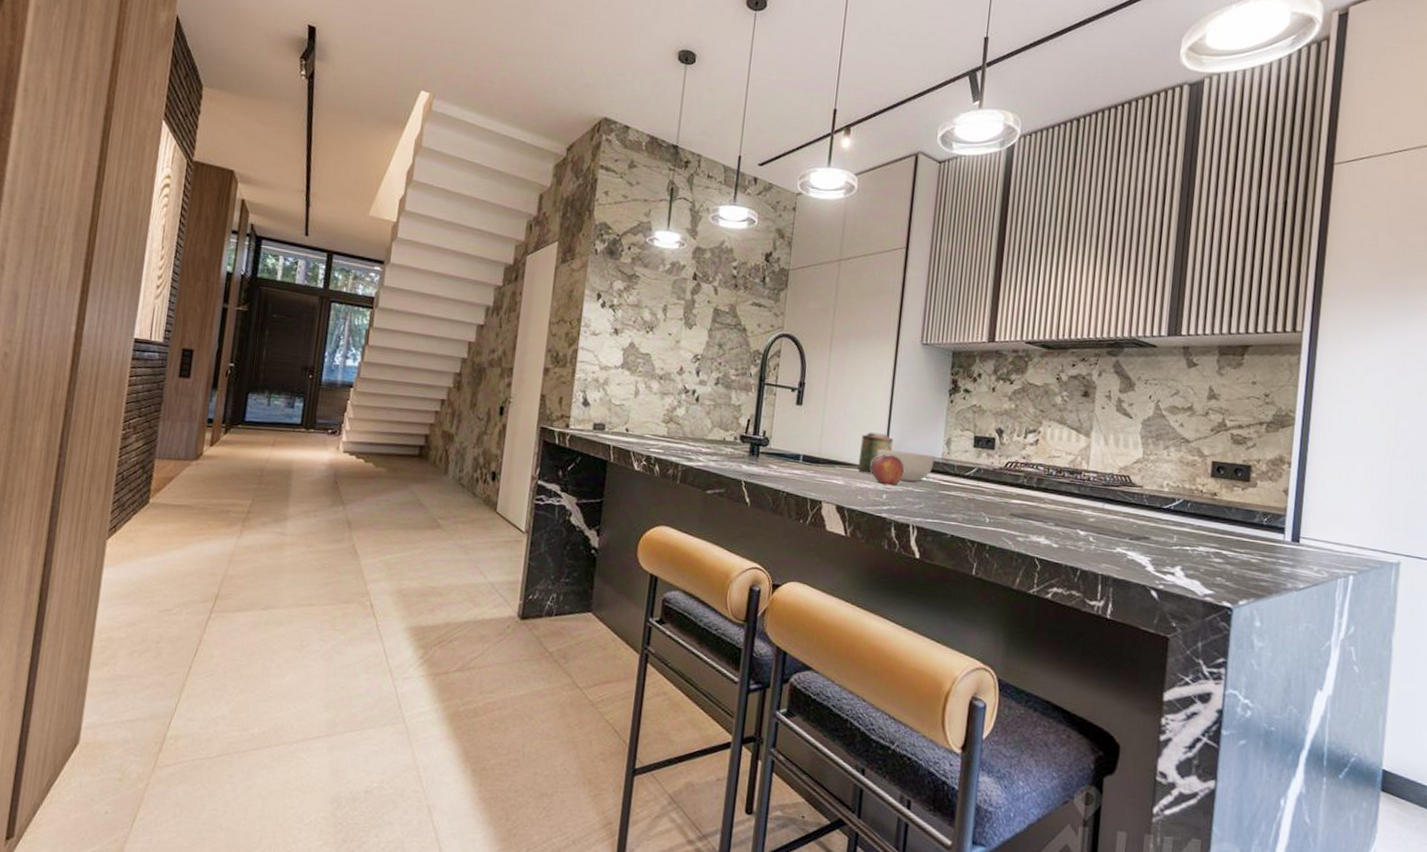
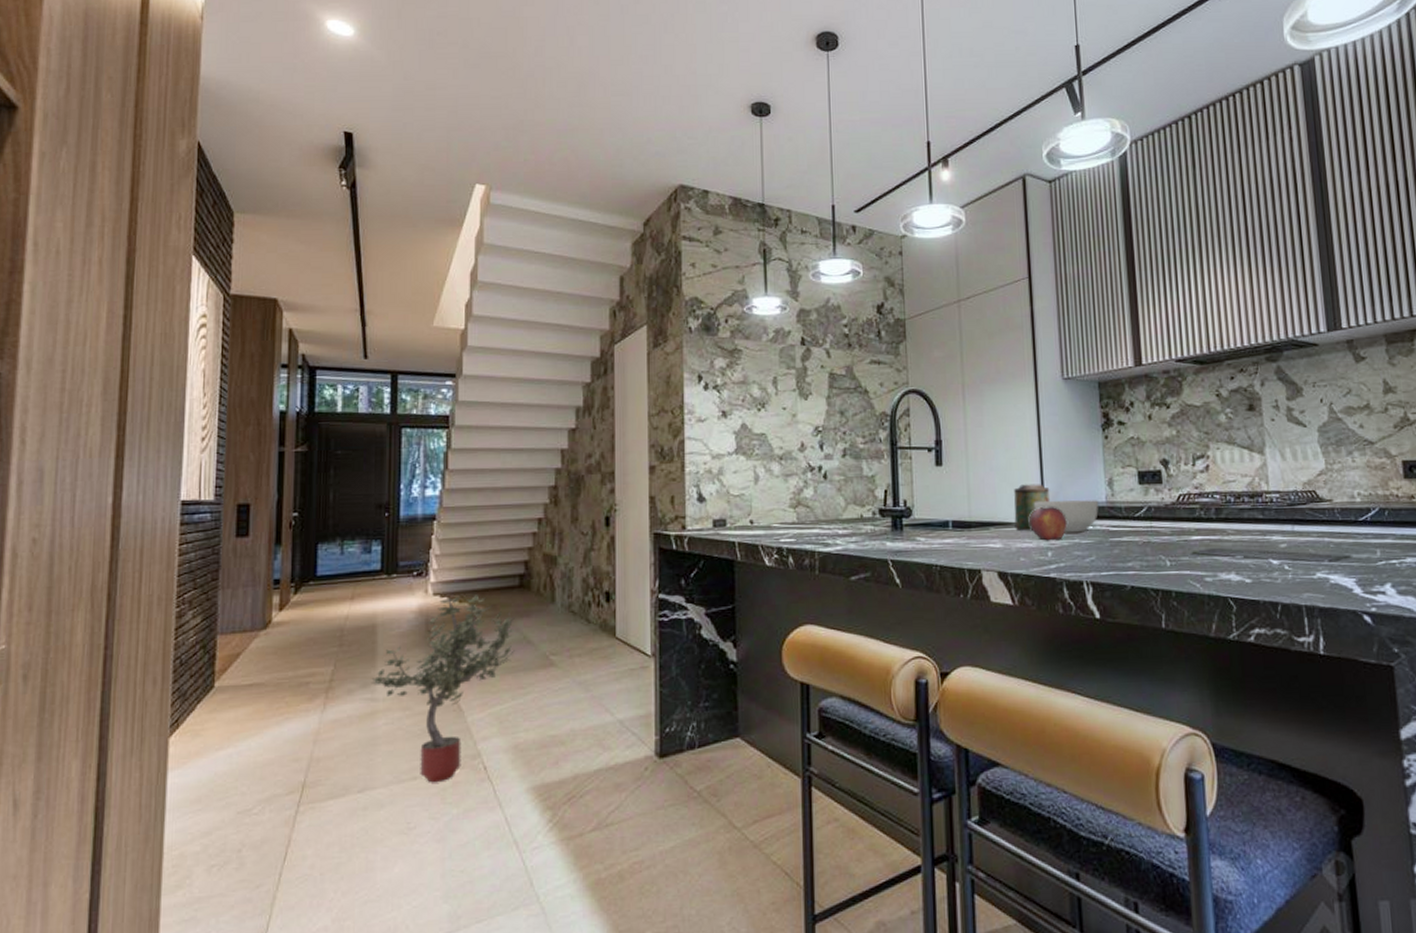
potted tree: none [282,456,411,611] -> present [371,595,515,782]

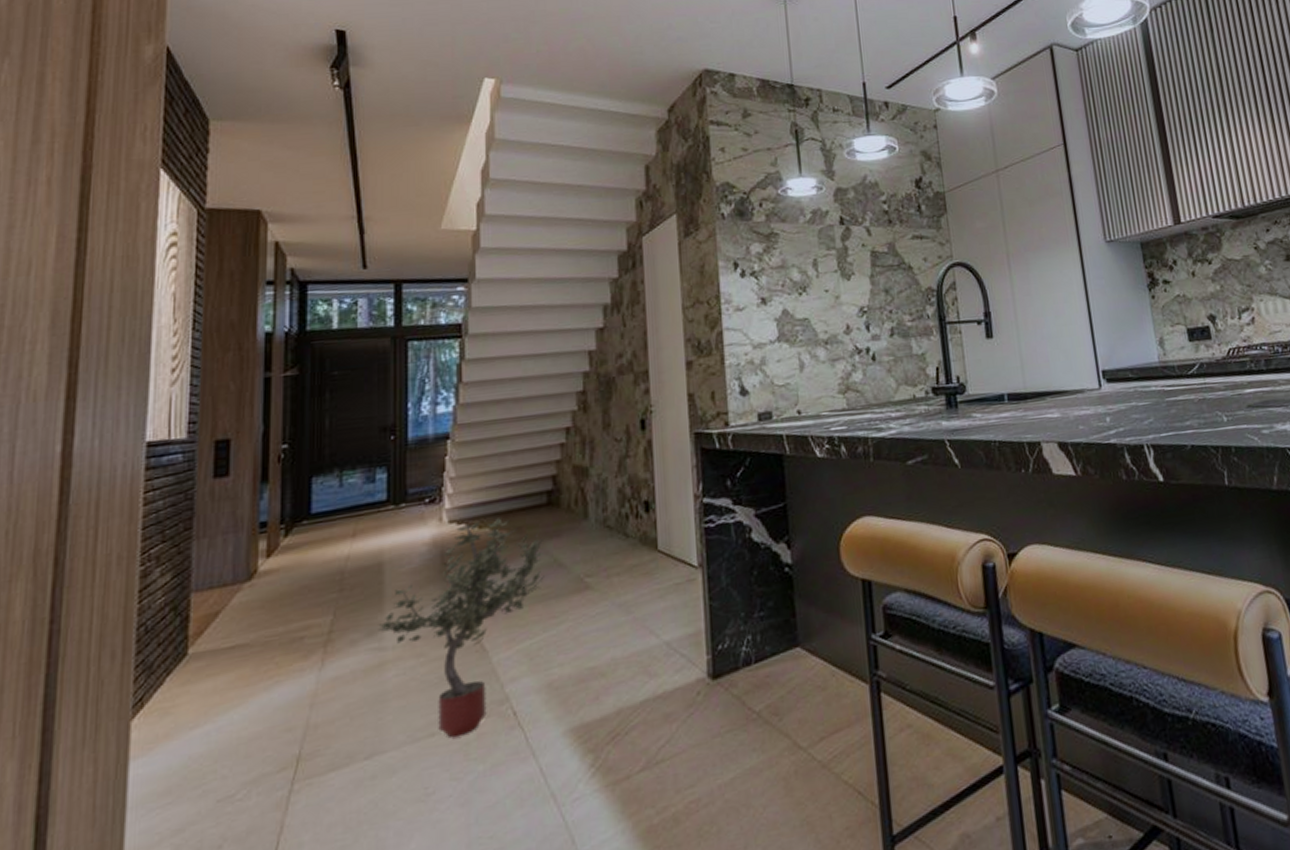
canister: present [1014,484,1050,532] -> none [1067,348,1103,400]
fruit: present [1028,506,1067,541] -> none [1084,370,1123,407]
bowl: present [1034,500,1099,535] -> none [1088,360,1152,399]

